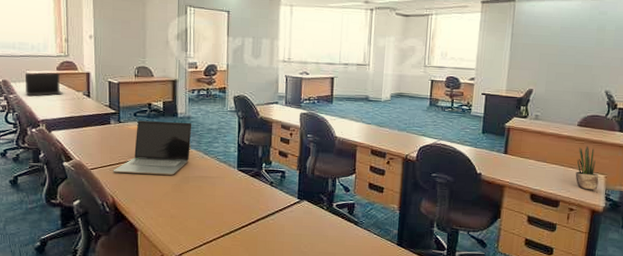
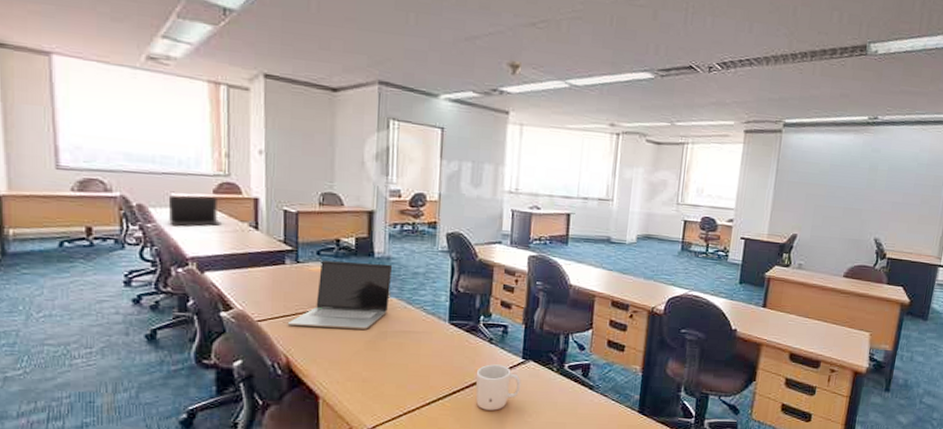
mug: none [260,203,297,243] -> present [475,364,521,412]
potted plant: present [575,145,599,190] -> none [838,299,864,349]

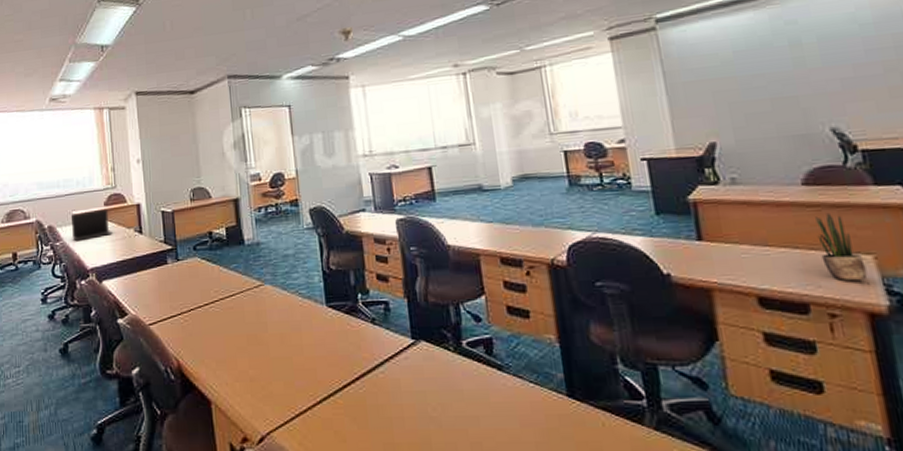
laptop: present [287,260,393,329] -> none [174,250,265,327]
mug: present [475,364,521,412] -> none [364,348,417,407]
potted plant: none [838,299,864,349] -> present [815,212,868,281]

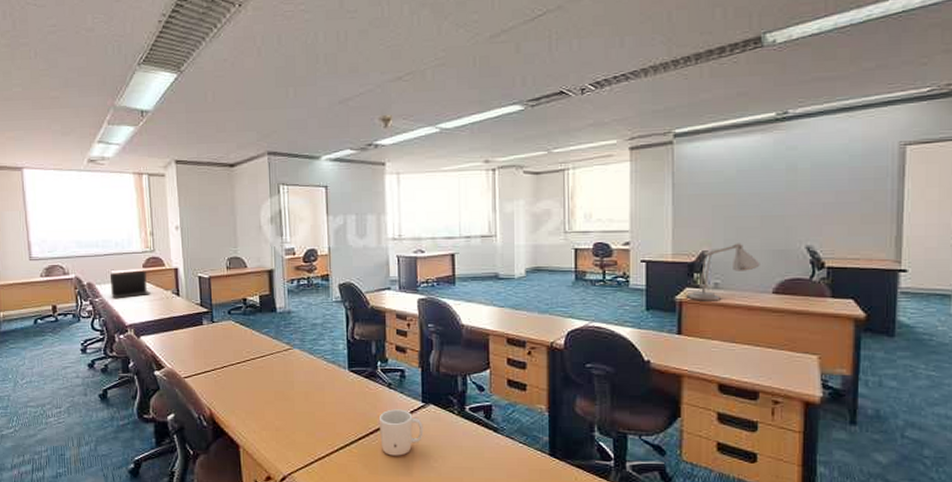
mug: none [364,348,417,407] -> present [378,409,424,457]
desk lamp: none [700,130,781,200] -> present [686,243,760,301]
potted plant: present [815,212,868,281] -> none [776,318,810,375]

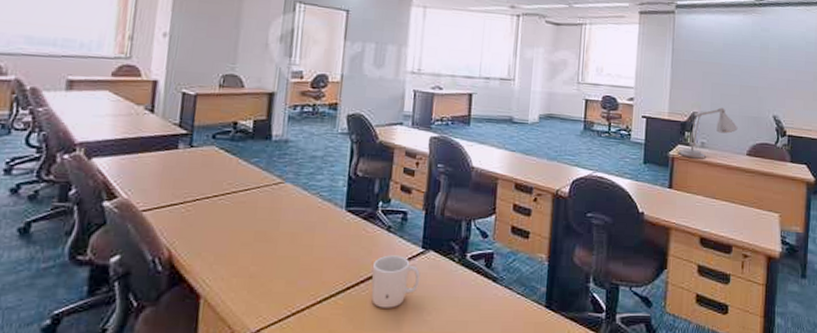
laptop computer: present [110,271,151,299] -> none [60,79,117,111]

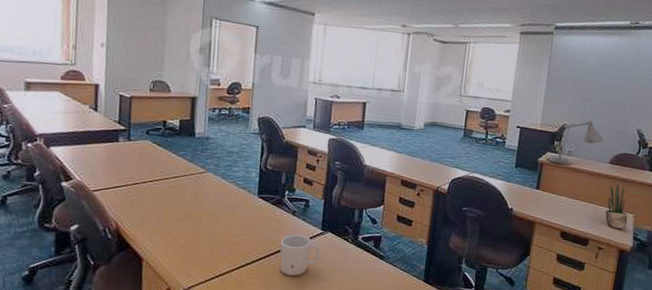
potted plant: none [747,178,773,231] -> present [605,183,628,229]

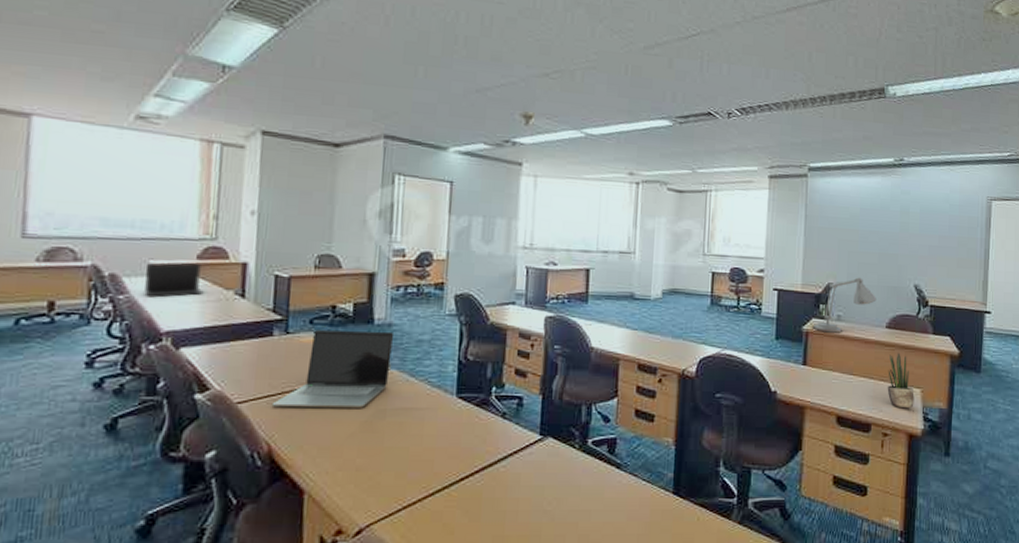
laptop computer: none [21,81,67,108] -> present [143,263,204,298]
laptop: none [118,139,211,200] -> present [271,330,395,409]
mug: present [279,234,320,277] -> none [486,443,539,500]

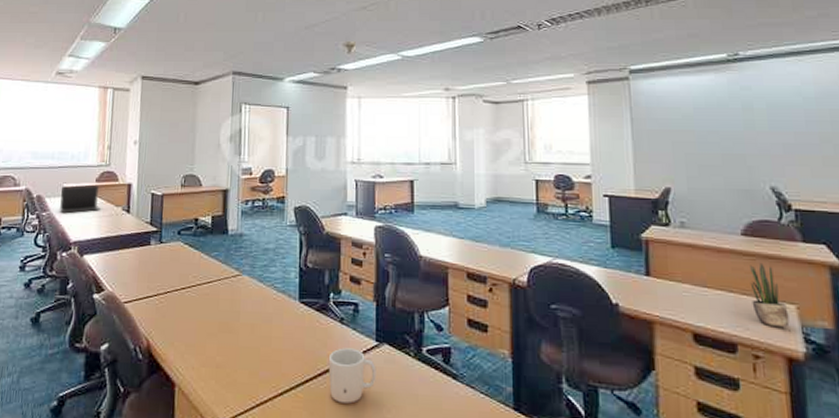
laptop: present [271,330,395,409] -> none [149,240,245,310]
mug: none [486,443,539,500] -> present [328,348,377,405]
desk lamp: present [812,277,877,333] -> none [652,180,726,241]

